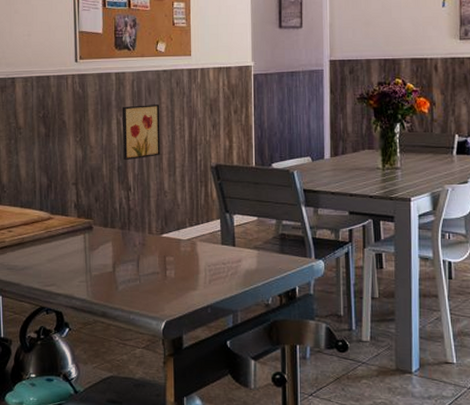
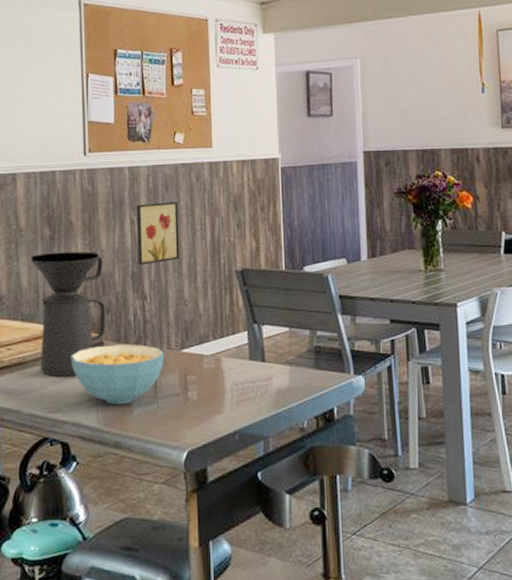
coffee maker: none [28,148,95,255] -> present [30,252,106,376]
cereal bowl: none [64,229,147,281] -> present [71,345,165,405]

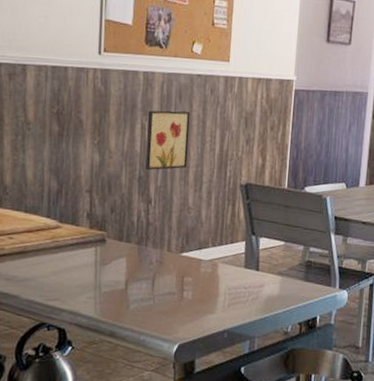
coffee maker: present [30,252,106,376] -> none [37,148,111,268]
cereal bowl: present [71,345,165,405] -> none [72,242,165,299]

